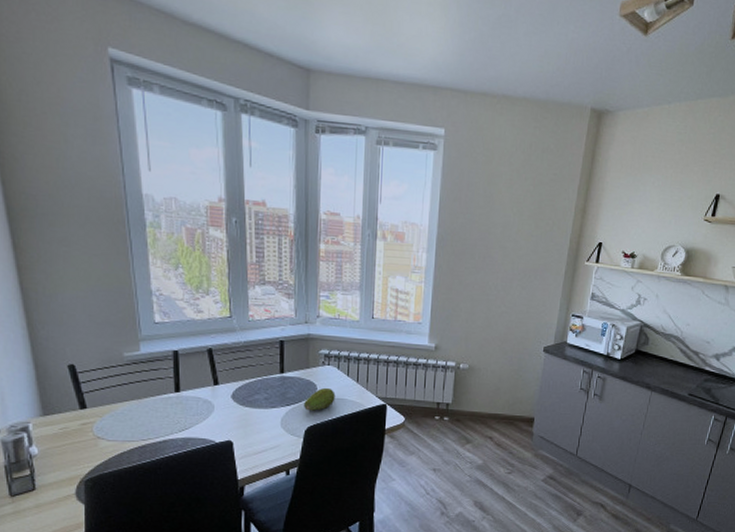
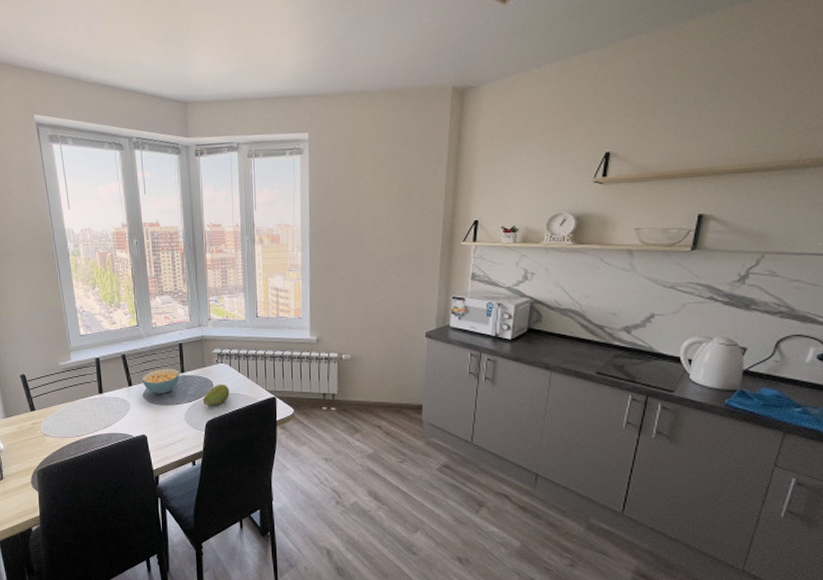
cereal bowl: none [231,367,279,395] -> present [142,368,180,394]

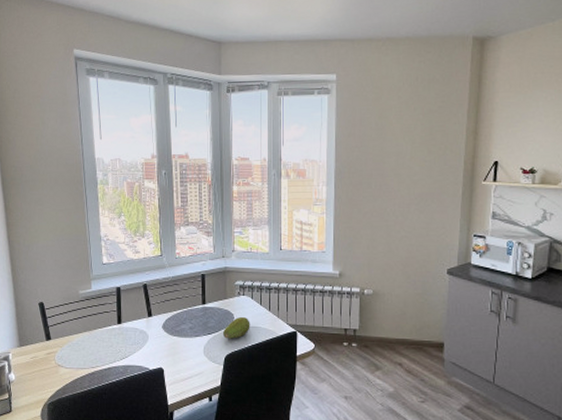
cereal bowl: present [142,368,180,394] -> none [162,299,202,325]

